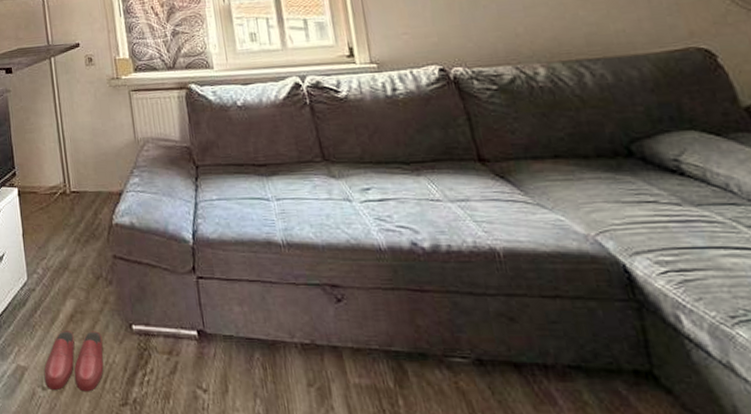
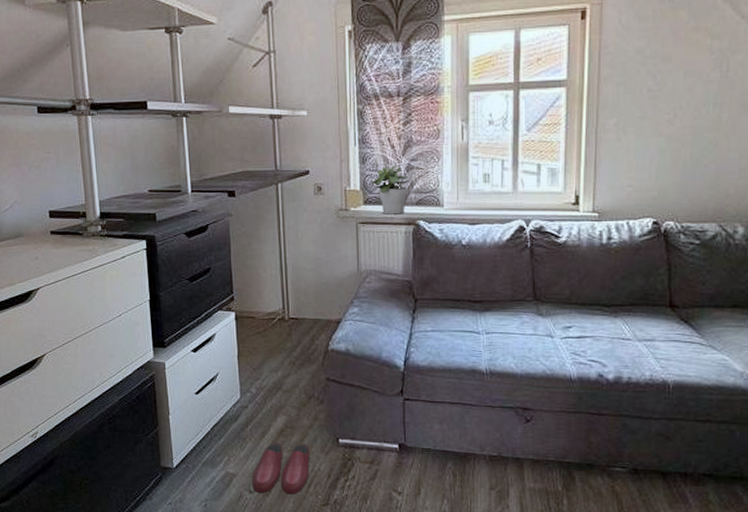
potted plant: none [138,31,178,81] -> present [370,165,410,215]

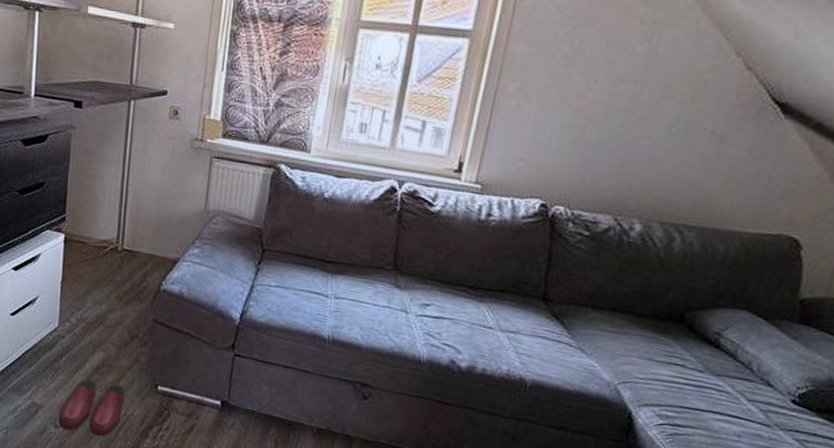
potted plant: present [370,165,410,215] -> none [232,98,278,155]

